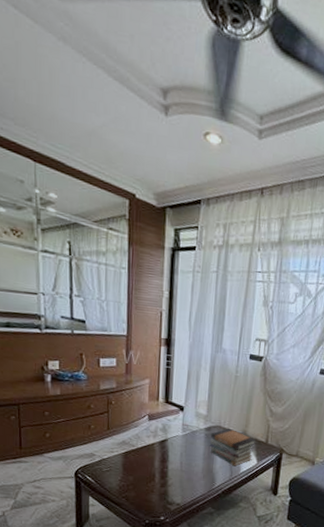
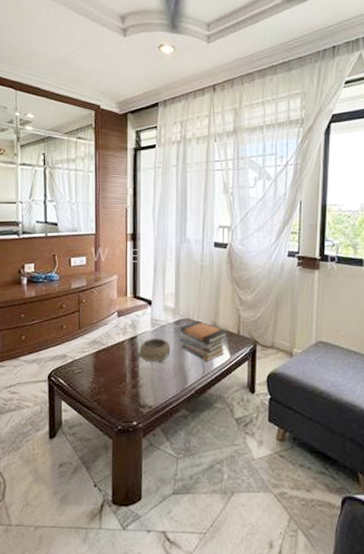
decorative bowl: none [167,442,201,466] -> present [137,337,171,363]

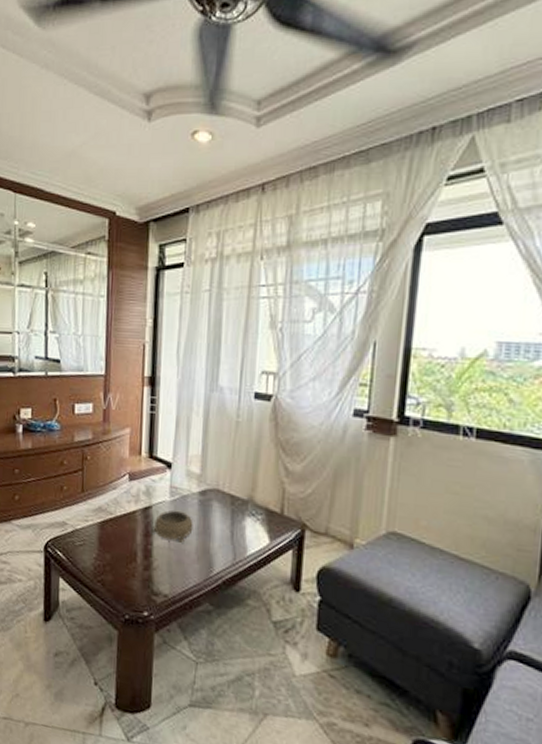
book stack: present [179,320,228,362] -> none [204,492,268,547]

